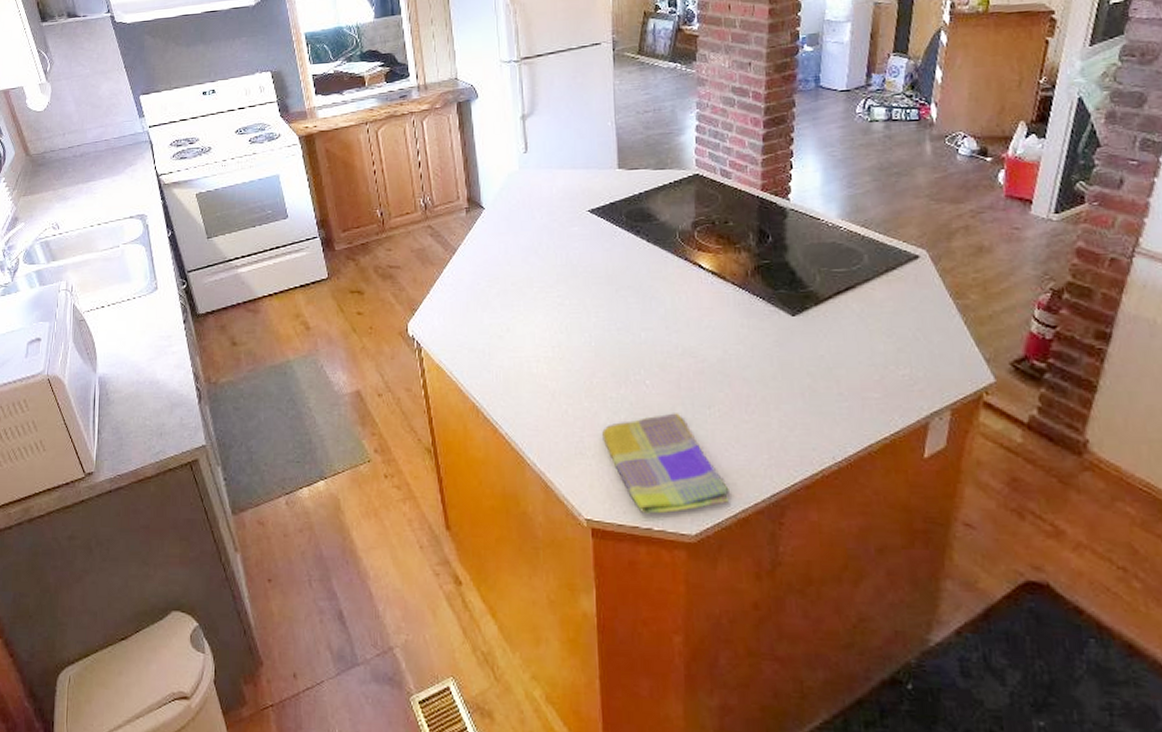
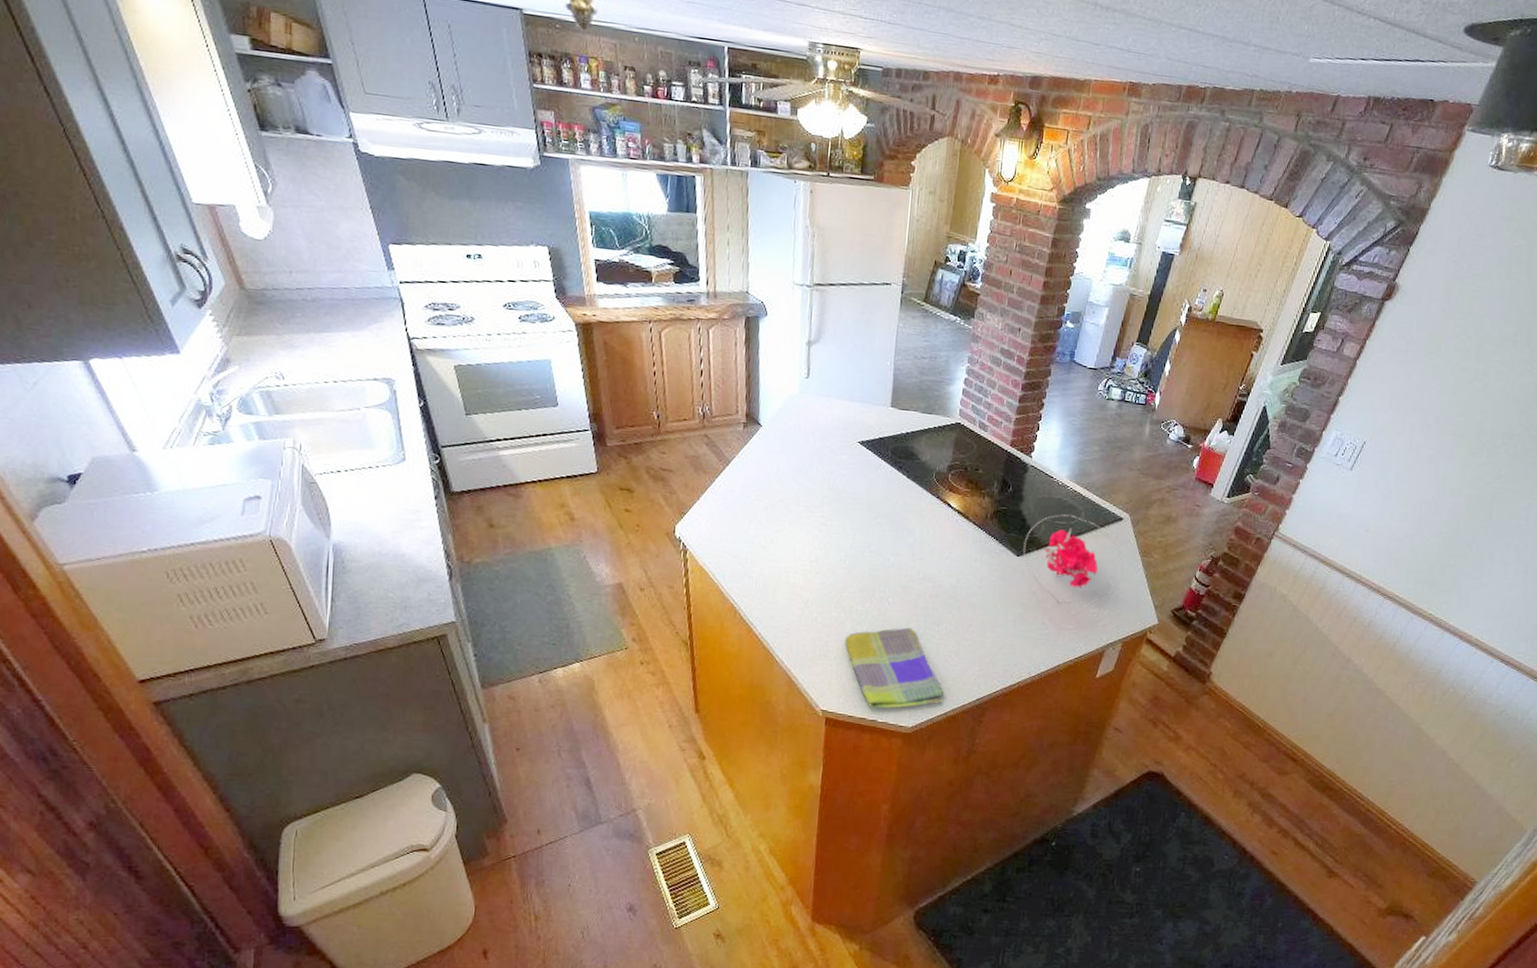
flower: none [797,260,934,368] -> present [1023,514,1124,604]

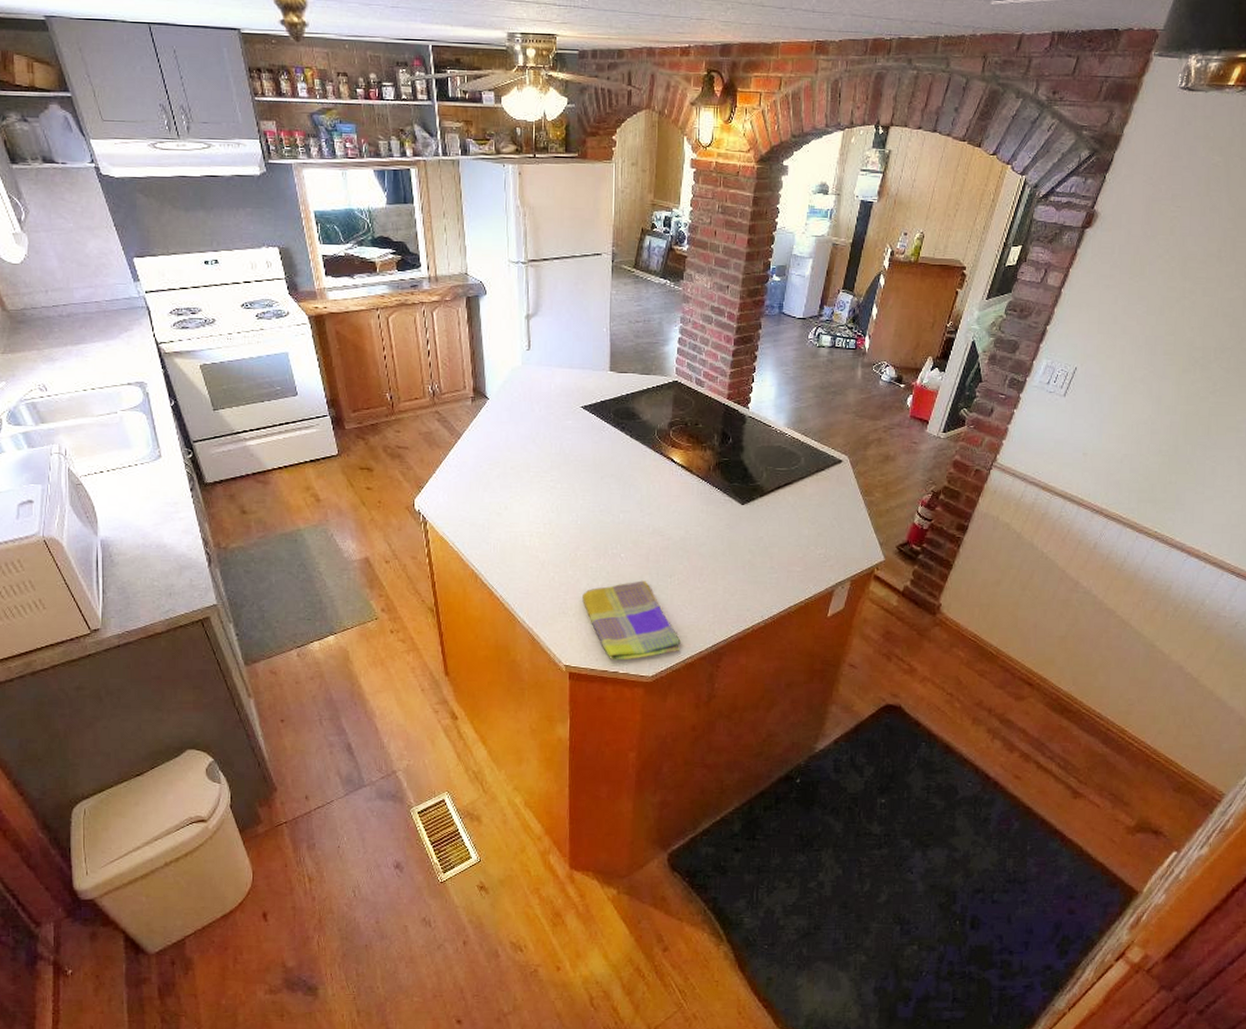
flower: present [1023,514,1124,604] -> none [747,461,847,548]

